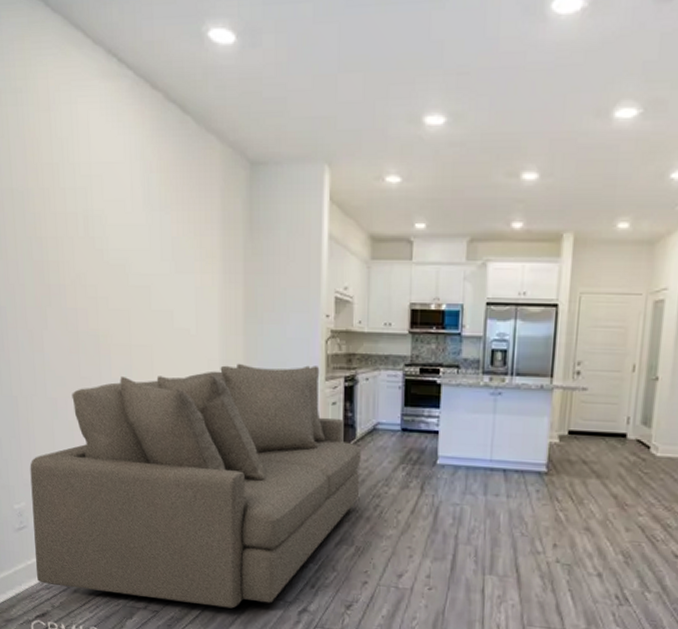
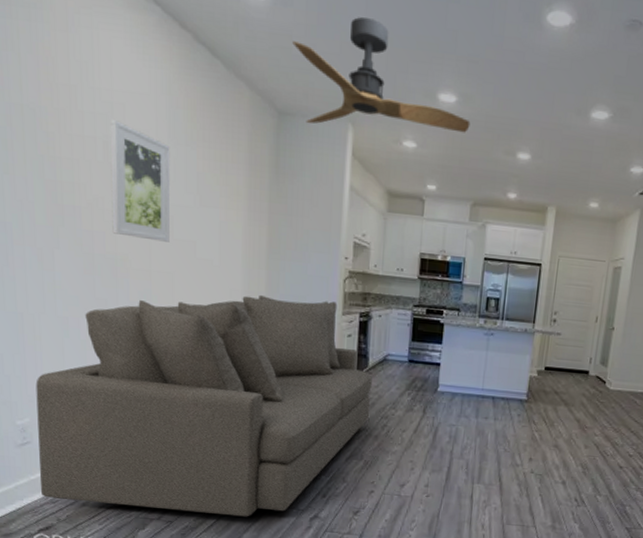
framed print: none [90,193,148,314] -> present [110,120,171,242]
ceiling fan: none [262,44,463,171] -> present [292,17,471,133]

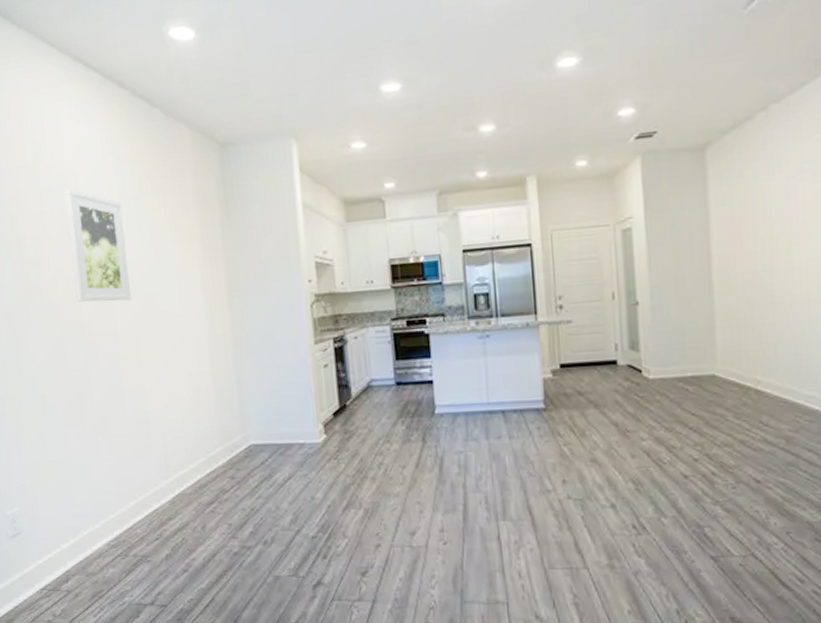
sofa: present [35,294,372,517] -> none [21,331,361,592]
ceiling fan: present [292,17,471,133] -> none [224,28,421,150]

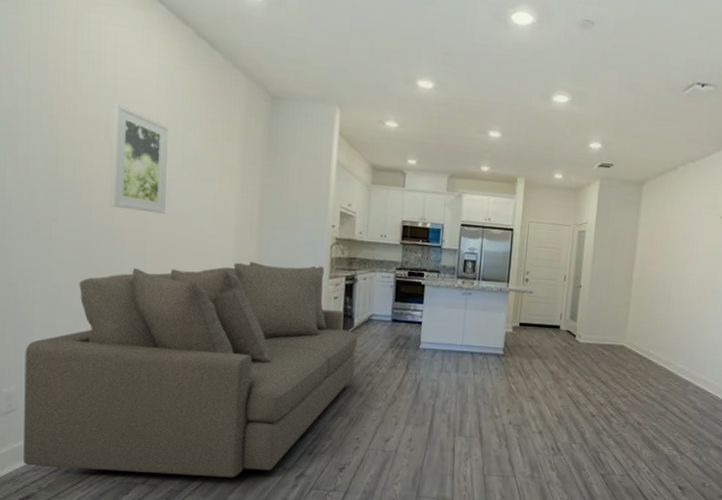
sofa: none [21,331,361,592] -> present [22,261,357,478]

